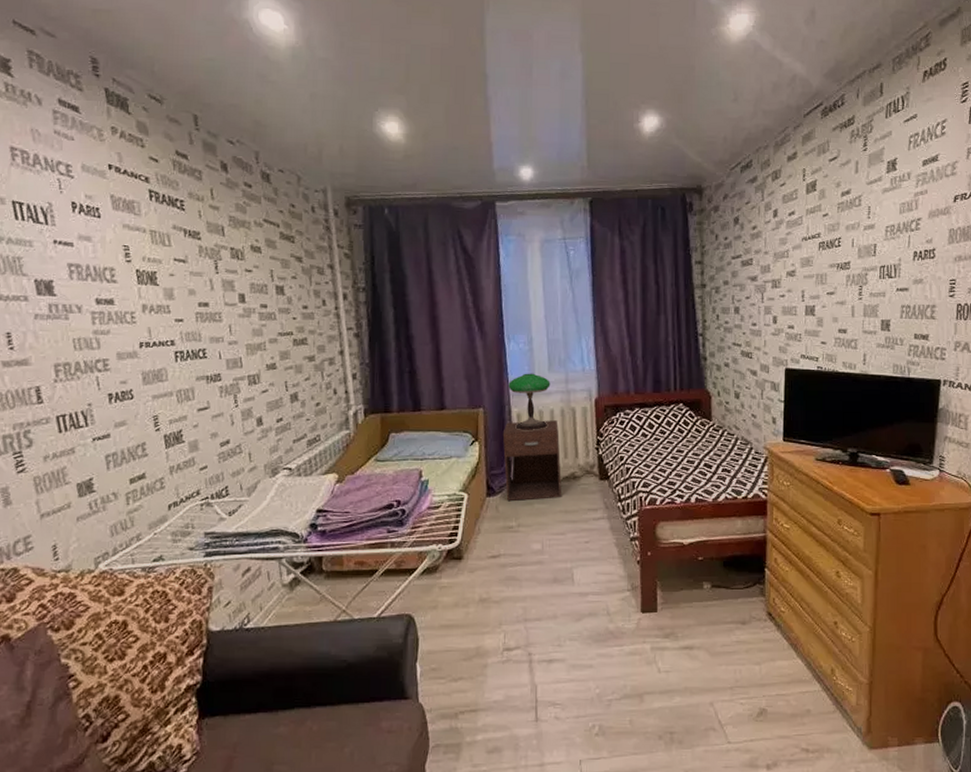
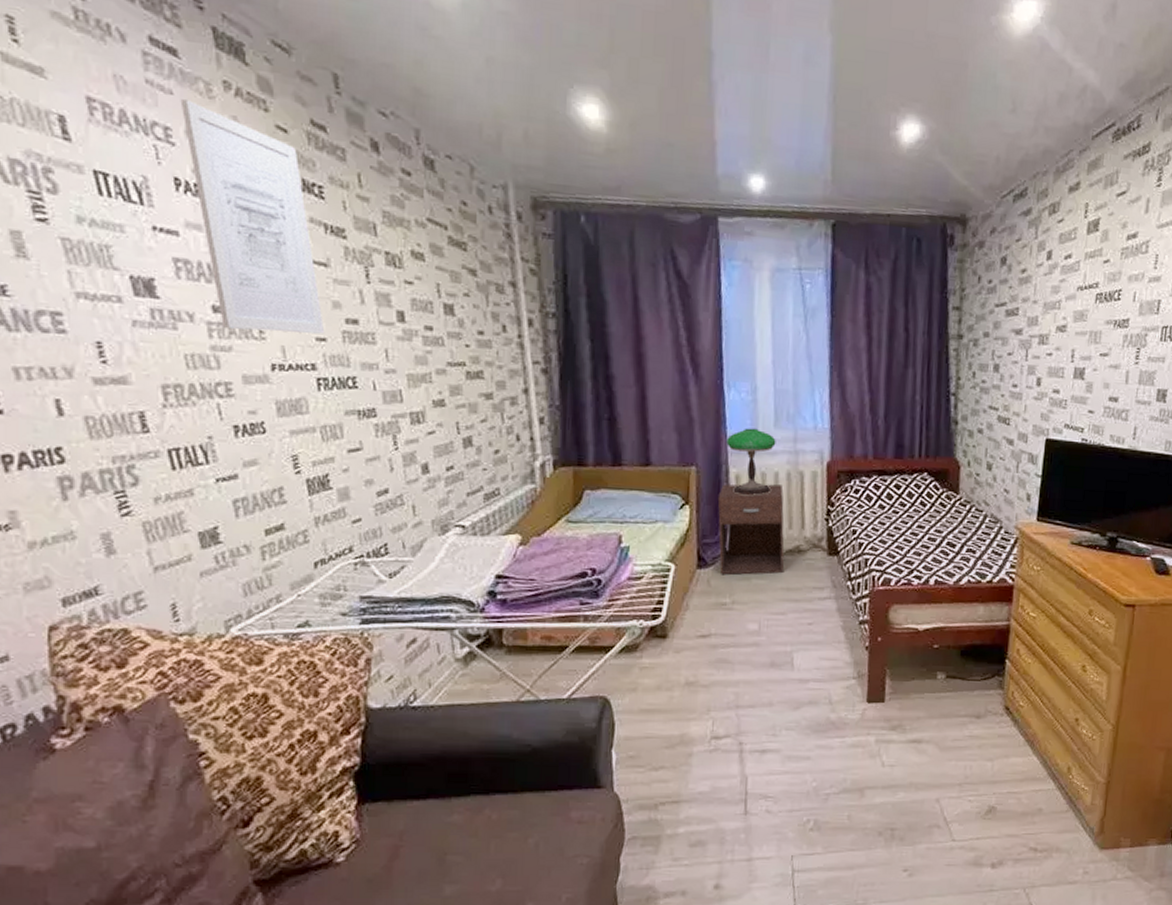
wall art: none [79,143,182,317] -> present [180,99,325,334]

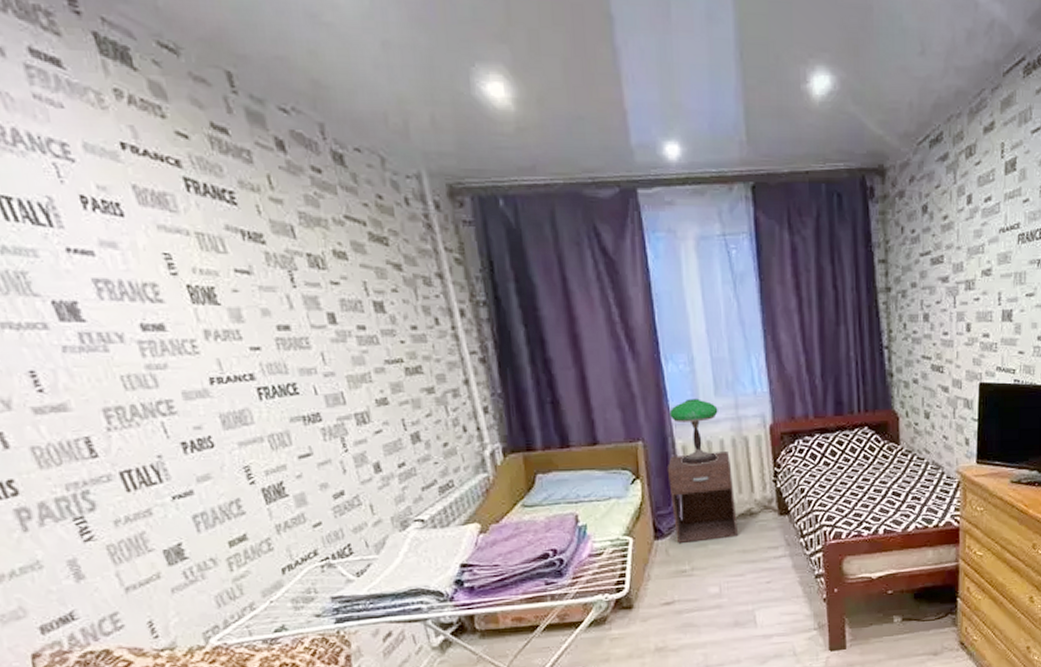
wall art: present [180,99,325,334] -> none [72,112,259,345]

